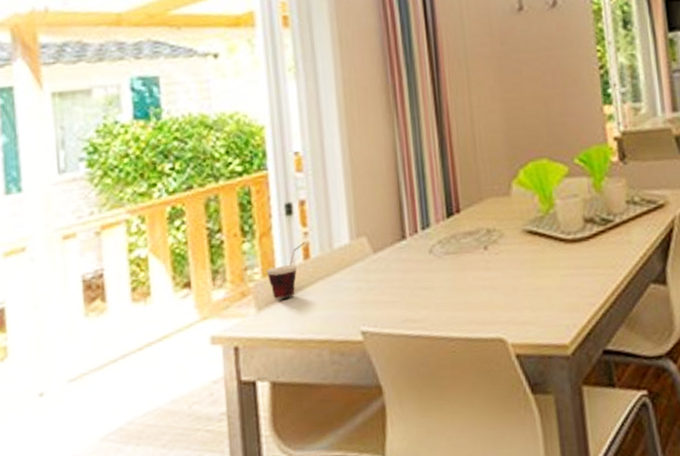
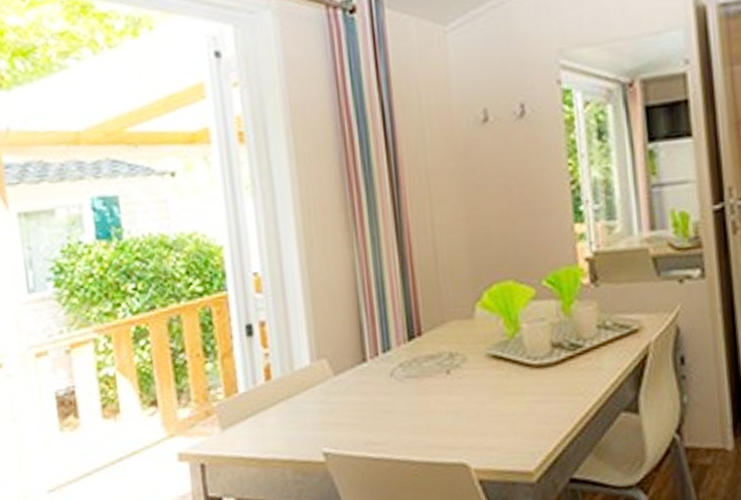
cup: present [266,241,305,299] -> none [229,362,267,419]

